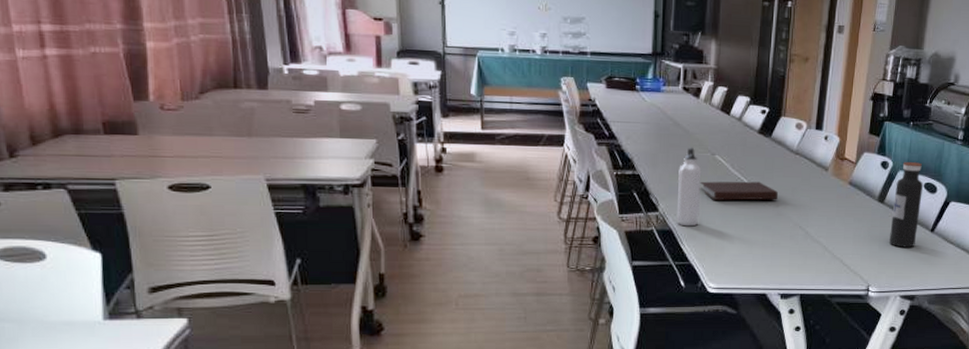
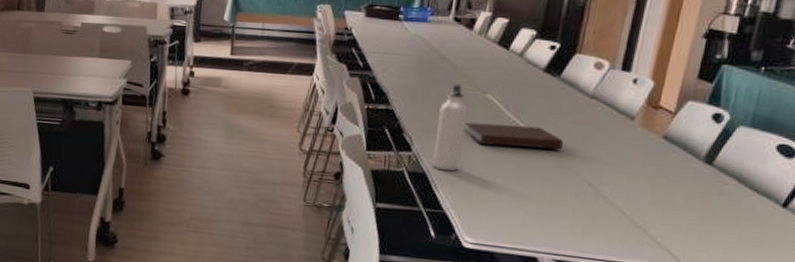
water bottle: present [889,162,923,248] -> none [717,116,775,224]

